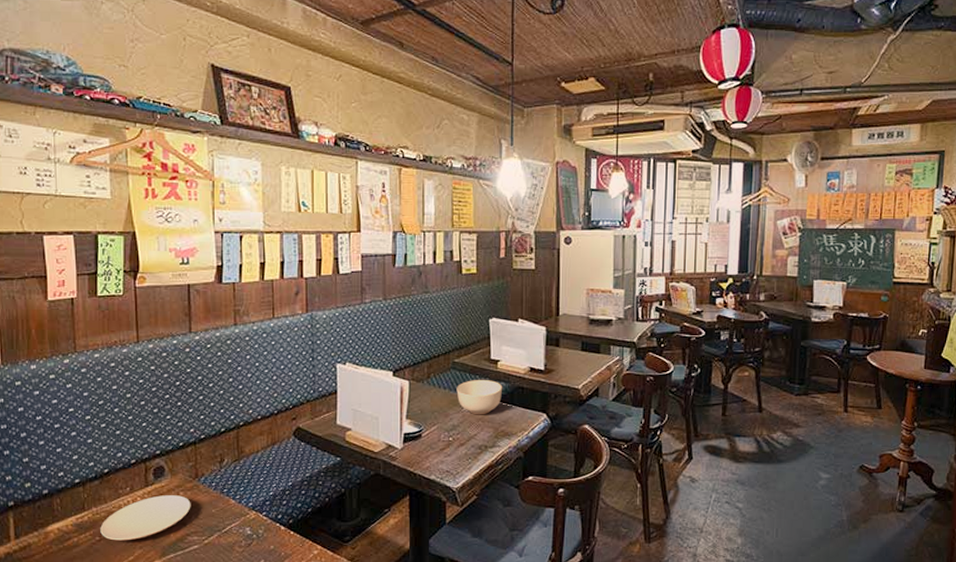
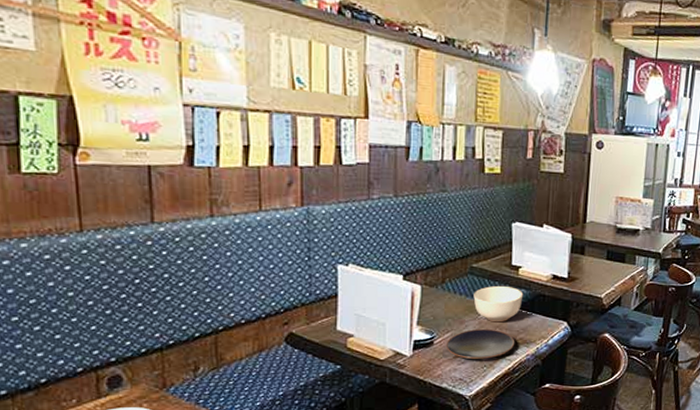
plate: none [432,421,497,451] -> present [445,328,515,359]

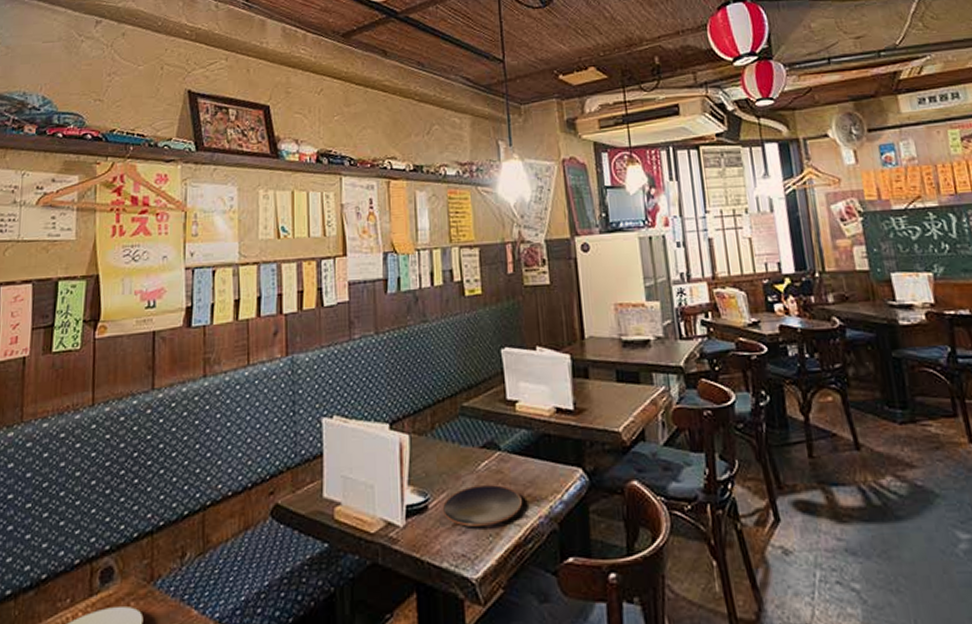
bowl: present [473,285,524,323] -> none [467,426,525,475]

